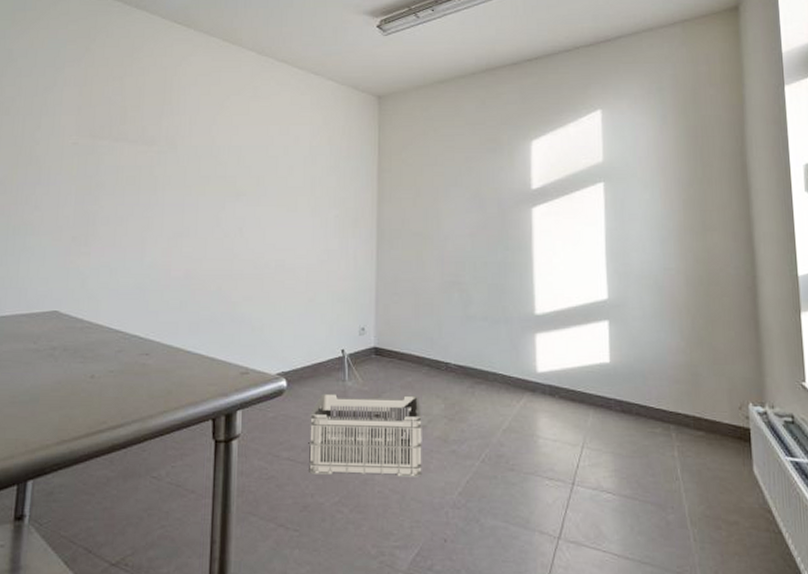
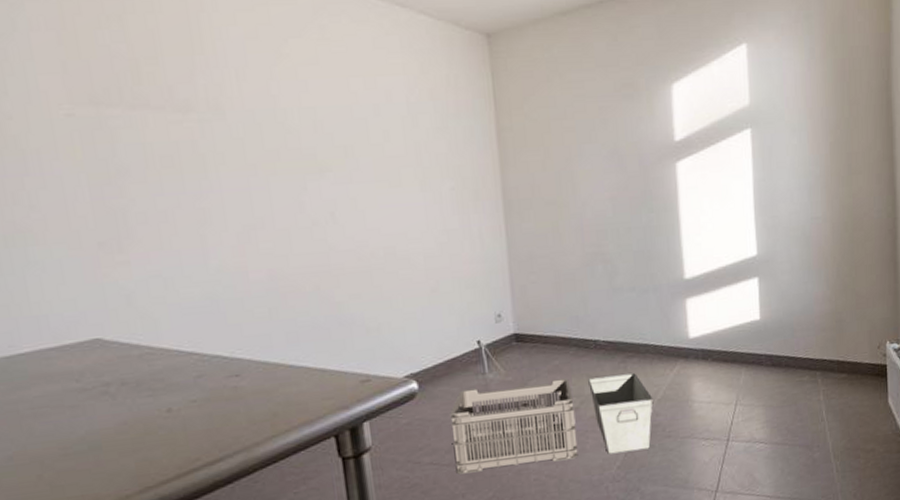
storage bin: none [437,397,499,480] -> present [588,372,653,454]

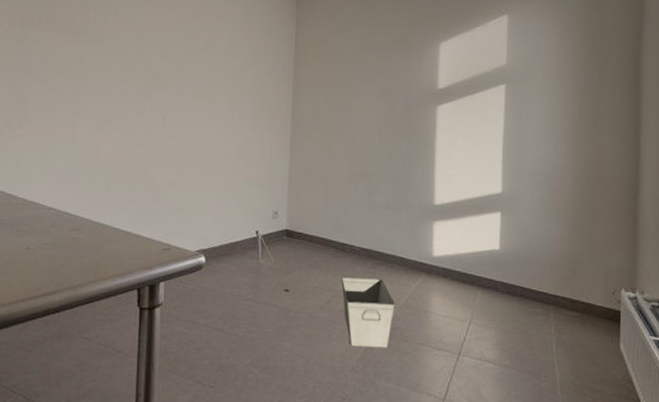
plastic crate: present [450,378,579,475] -> none [224,269,327,345]

